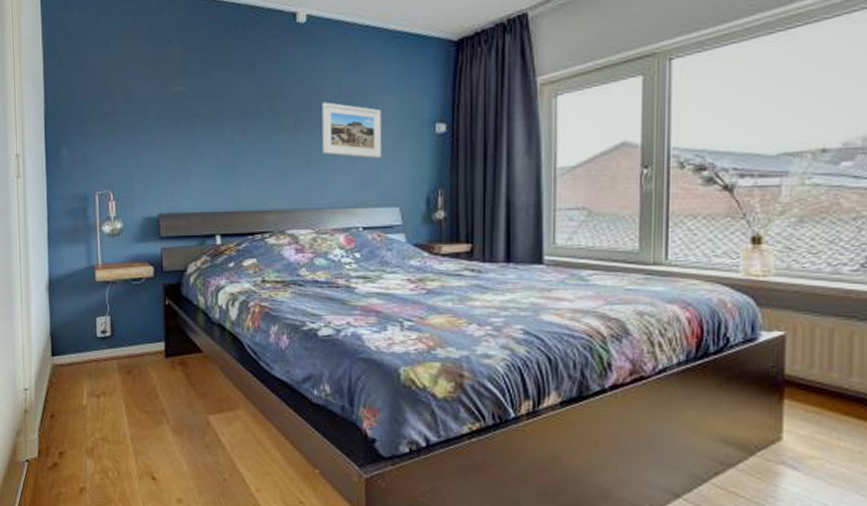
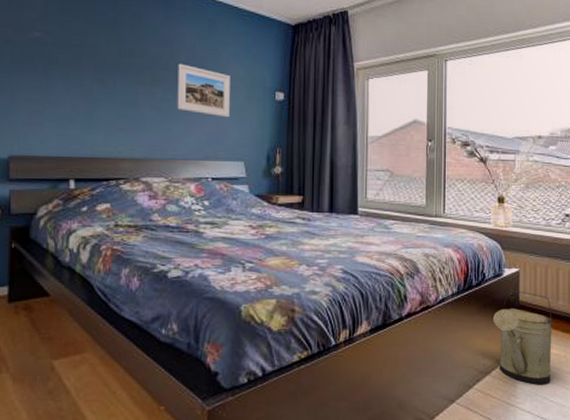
watering can: none [742,360,840,487] -> present [493,290,552,385]

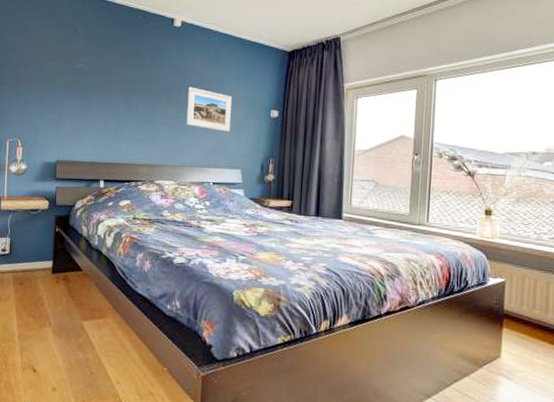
watering can: present [493,290,552,385] -> none [475,299,540,393]

